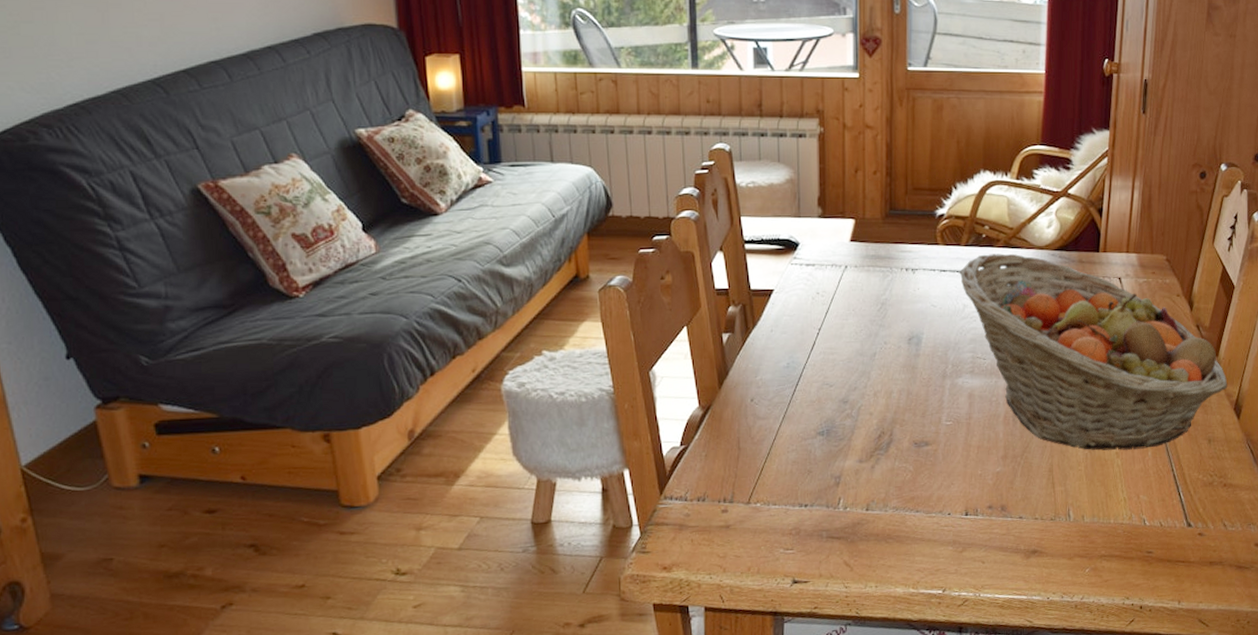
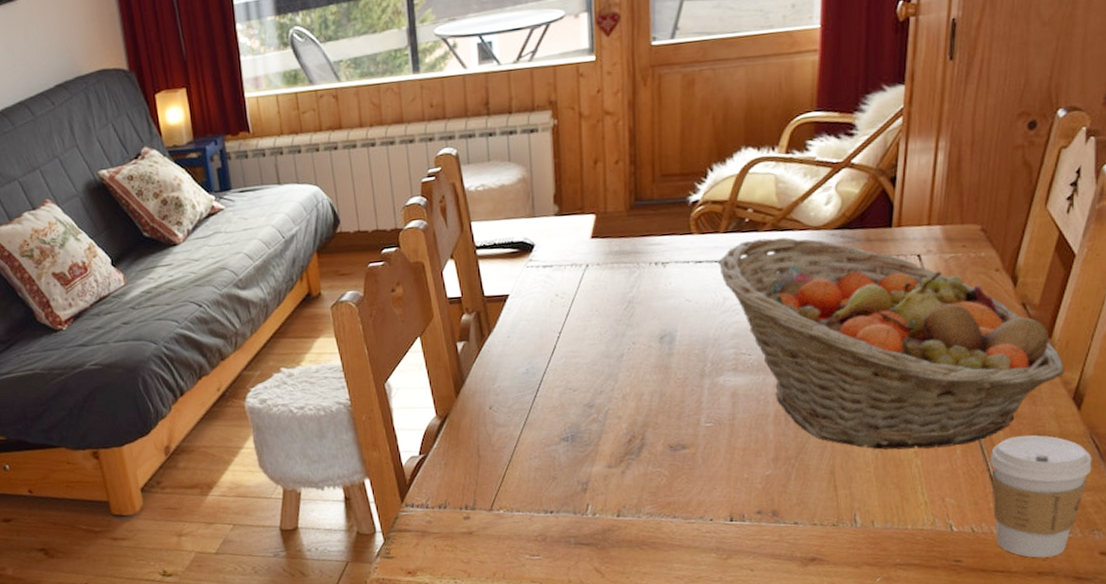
coffee cup: none [1173,440,1248,549] -> present [990,435,1092,558]

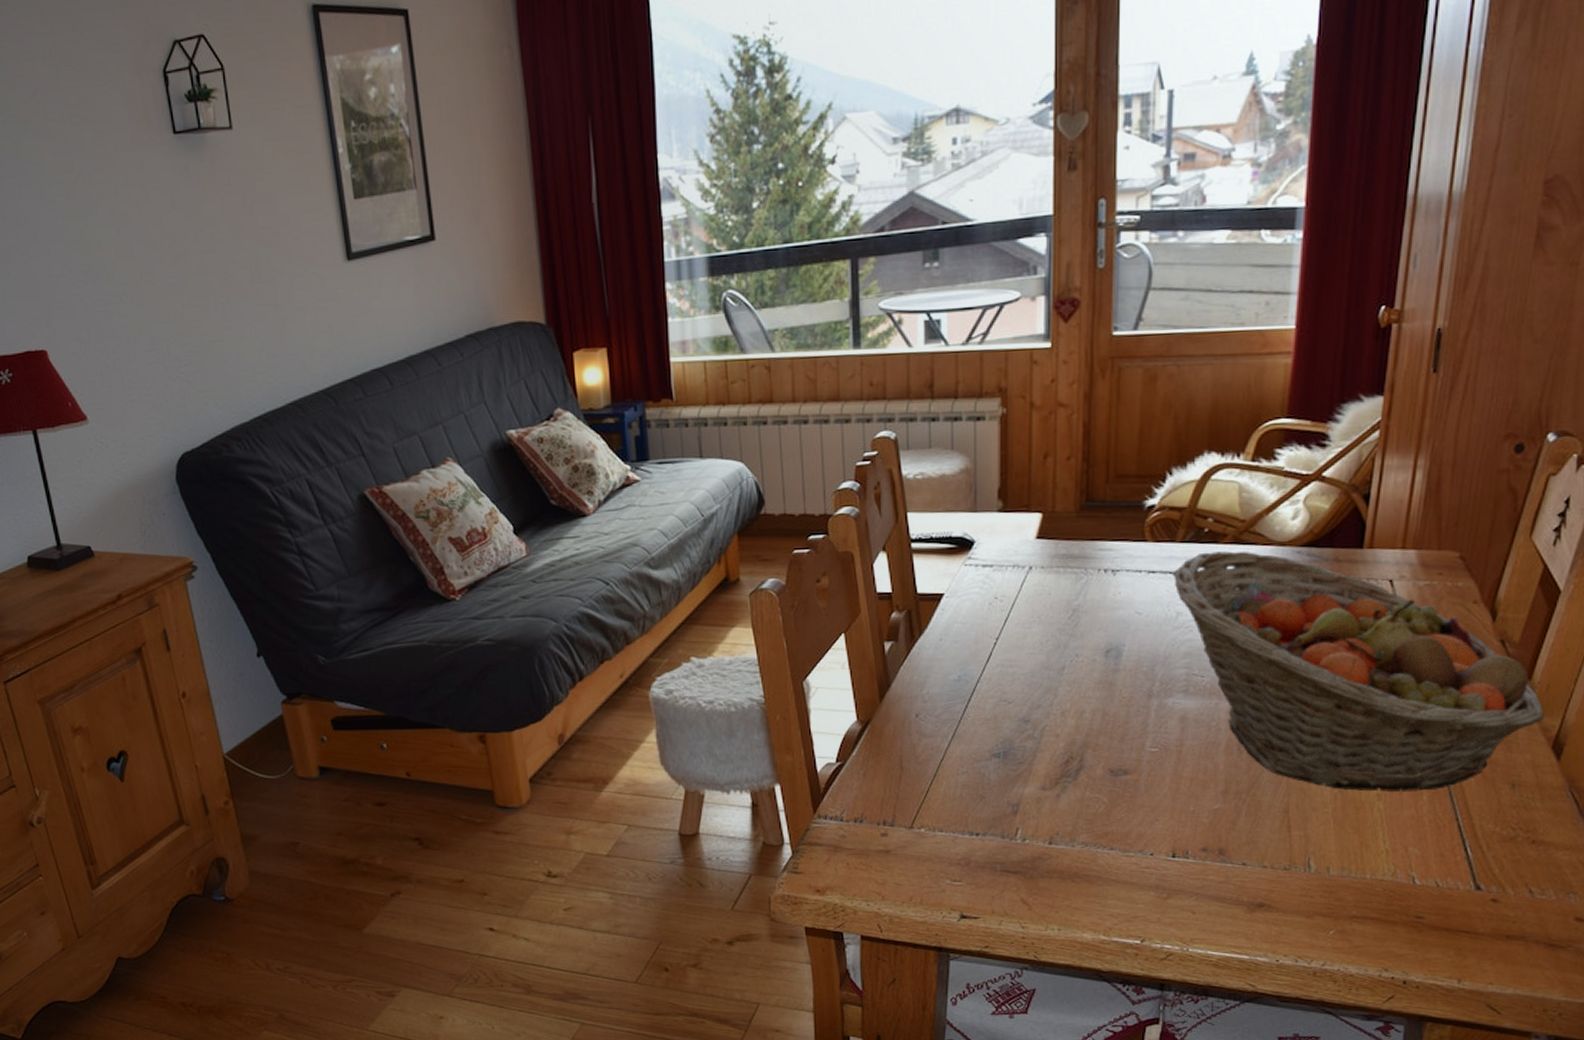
coffee cup: present [990,435,1092,558] -> none [1459,785,1571,920]

